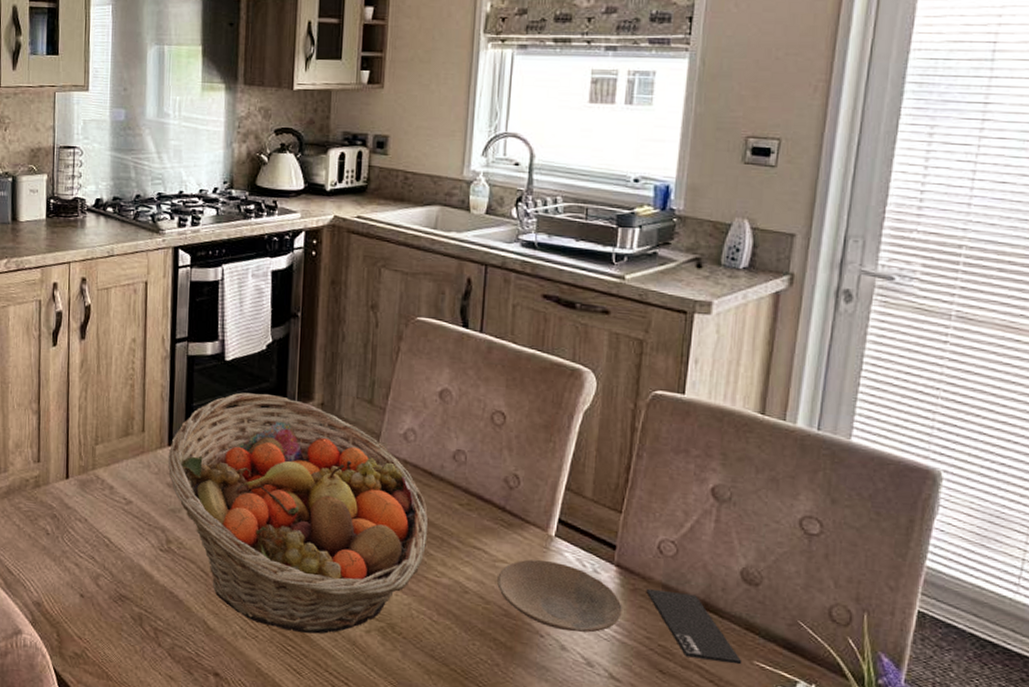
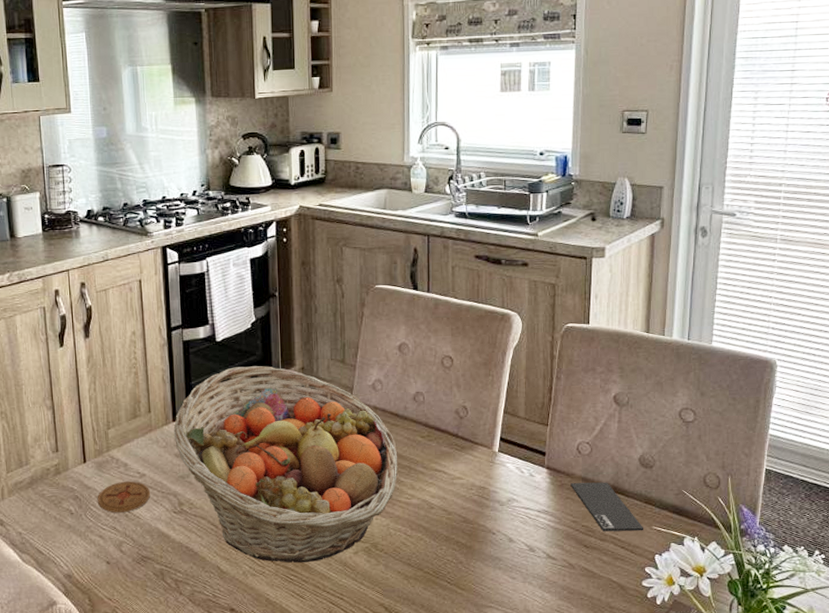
coaster: none [76,506,135,542] -> present [97,481,150,513]
plate: present [497,559,622,633] -> none [456,472,553,527]

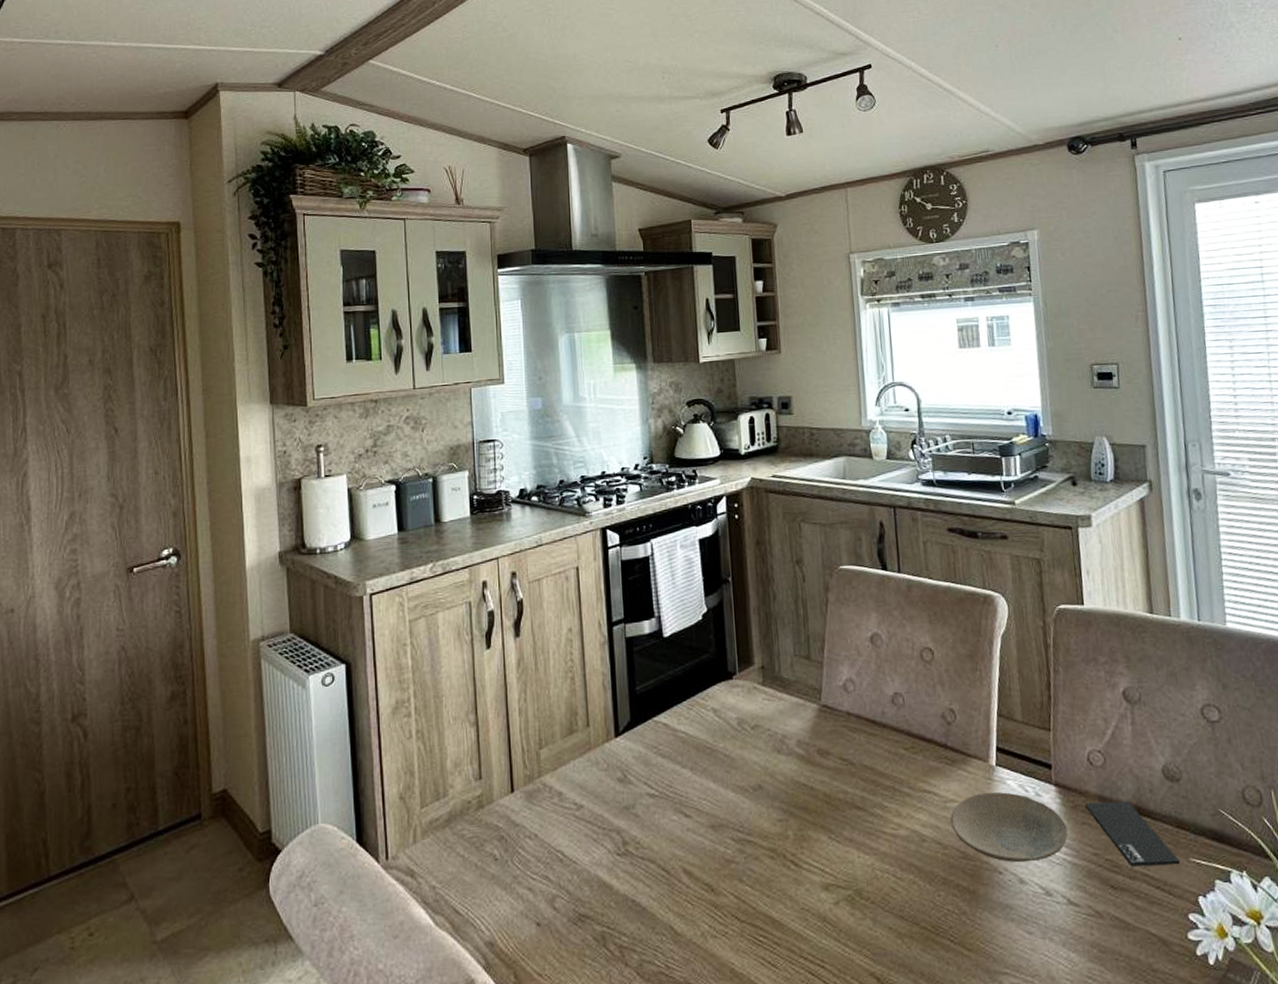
coaster: present [97,481,150,513] -> none [526,814,589,858]
fruit basket: present [173,366,398,563] -> none [615,665,880,919]
plate: none [456,472,553,527] -> present [951,792,1068,863]

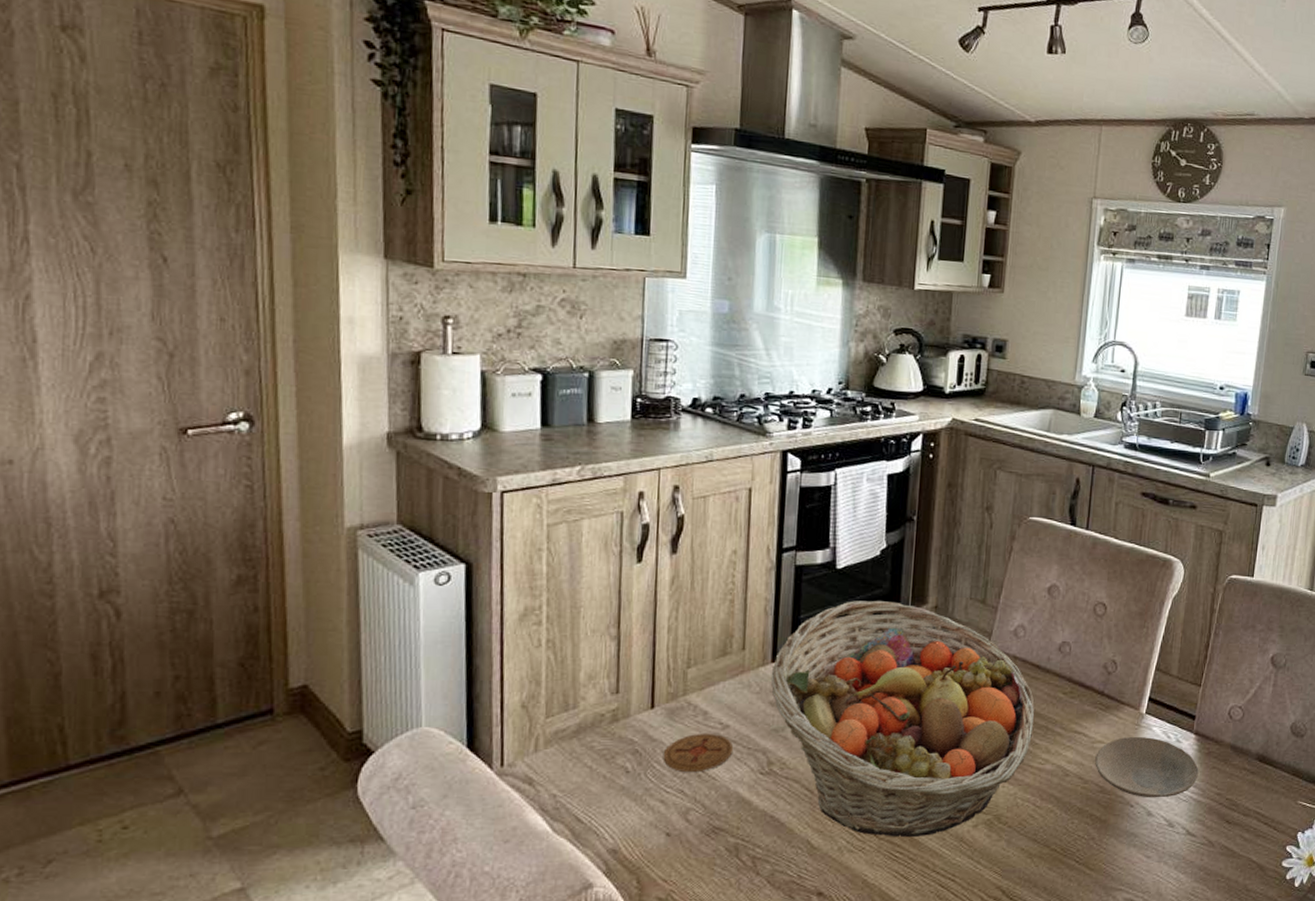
coaster: none [526,814,589,858] -> present [663,733,733,773]
fruit basket: none [615,665,880,919] -> present [770,601,1036,837]
smartphone: present [1085,801,1181,867] -> none [1218,751,1290,806]

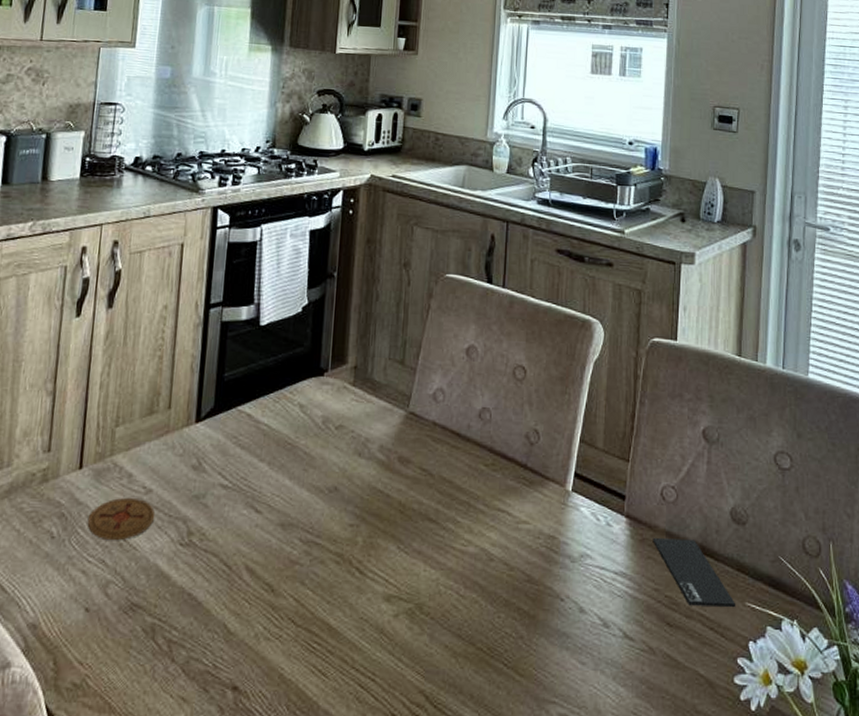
fruit basket: present [770,601,1036,837] -> none [194,359,457,625]
plate: present [1095,736,1199,798] -> none [520,517,633,592]
smartphone: none [1218,751,1290,806] -> present [653,538,736,608]

